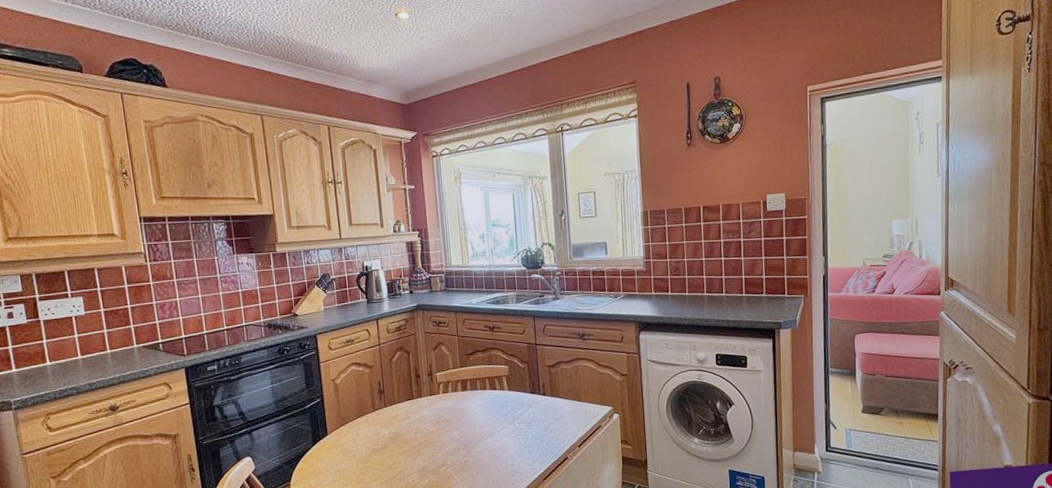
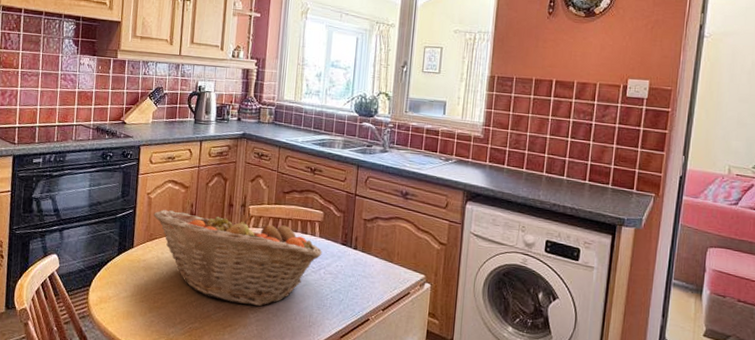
fruit basket: none [342,380,514,469] -> present [154,210,322,307]

